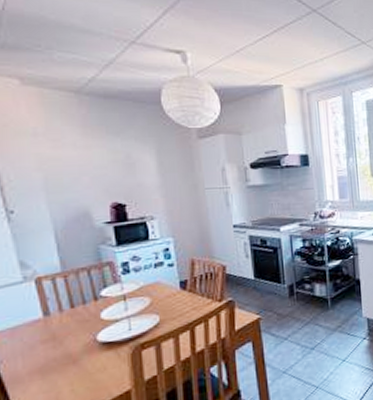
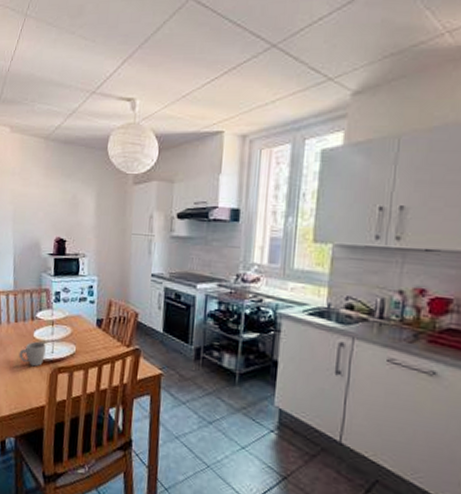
mug: none [83,321,121,352] -> present [18,341,46,367]

